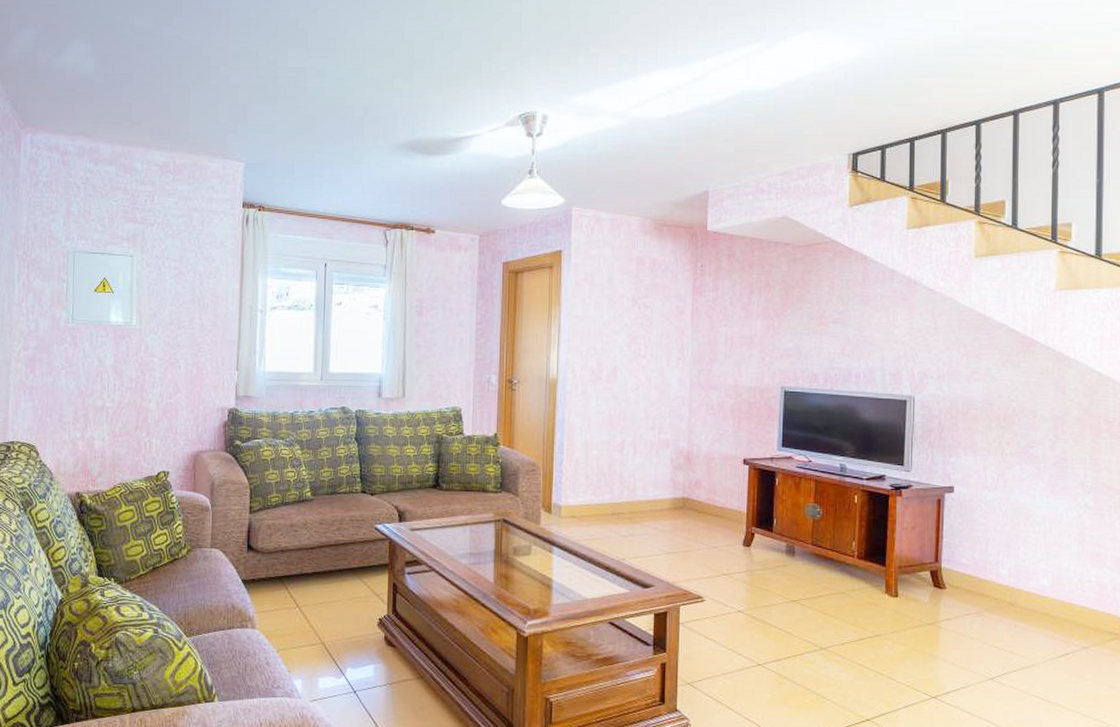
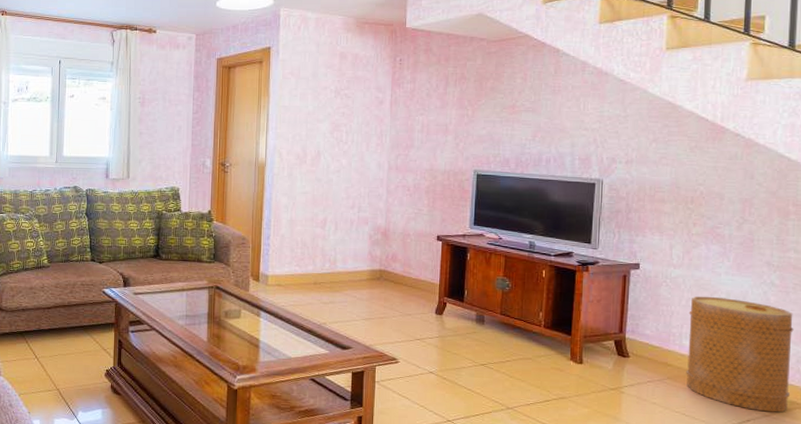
basket: none [1003,520,1109,644] -> present [686,296,794,413]

